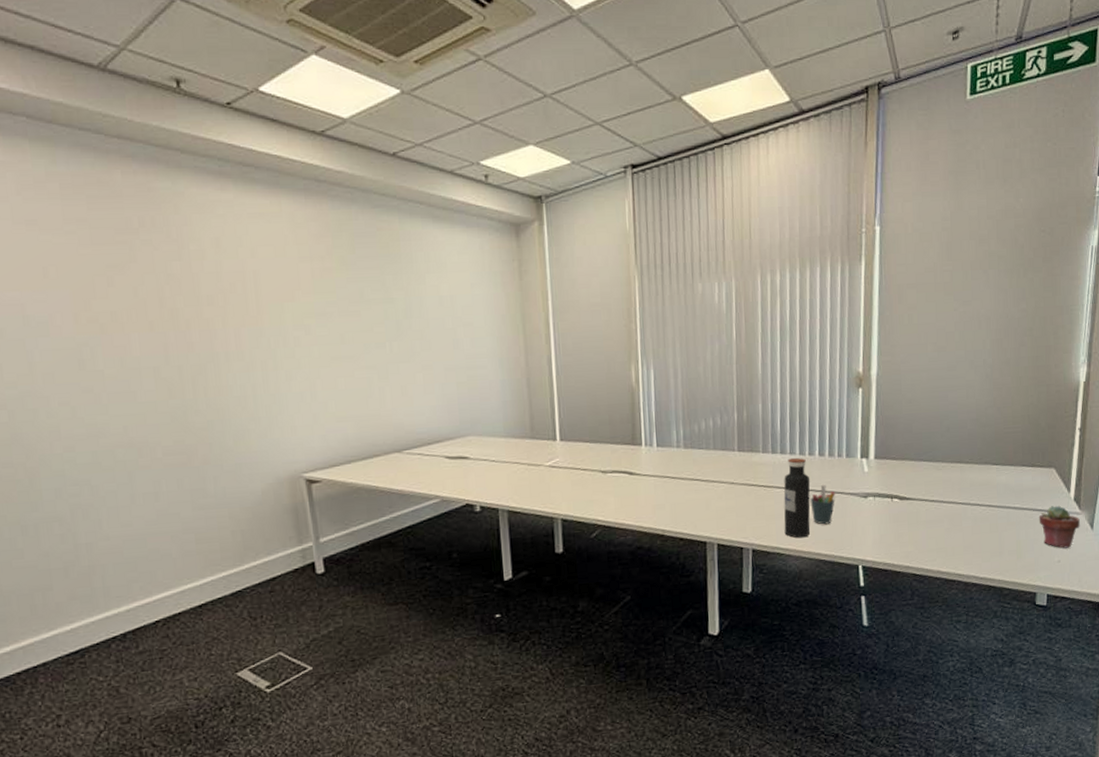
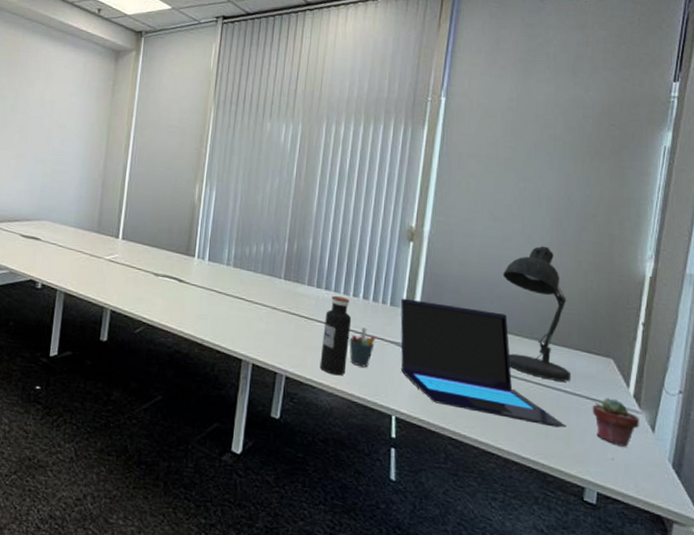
laptop: none [855,444,1017,545] -> present [400,298,567,428]
desk lamp: none [950,368,1019,500] -> present [502,246,571,382]

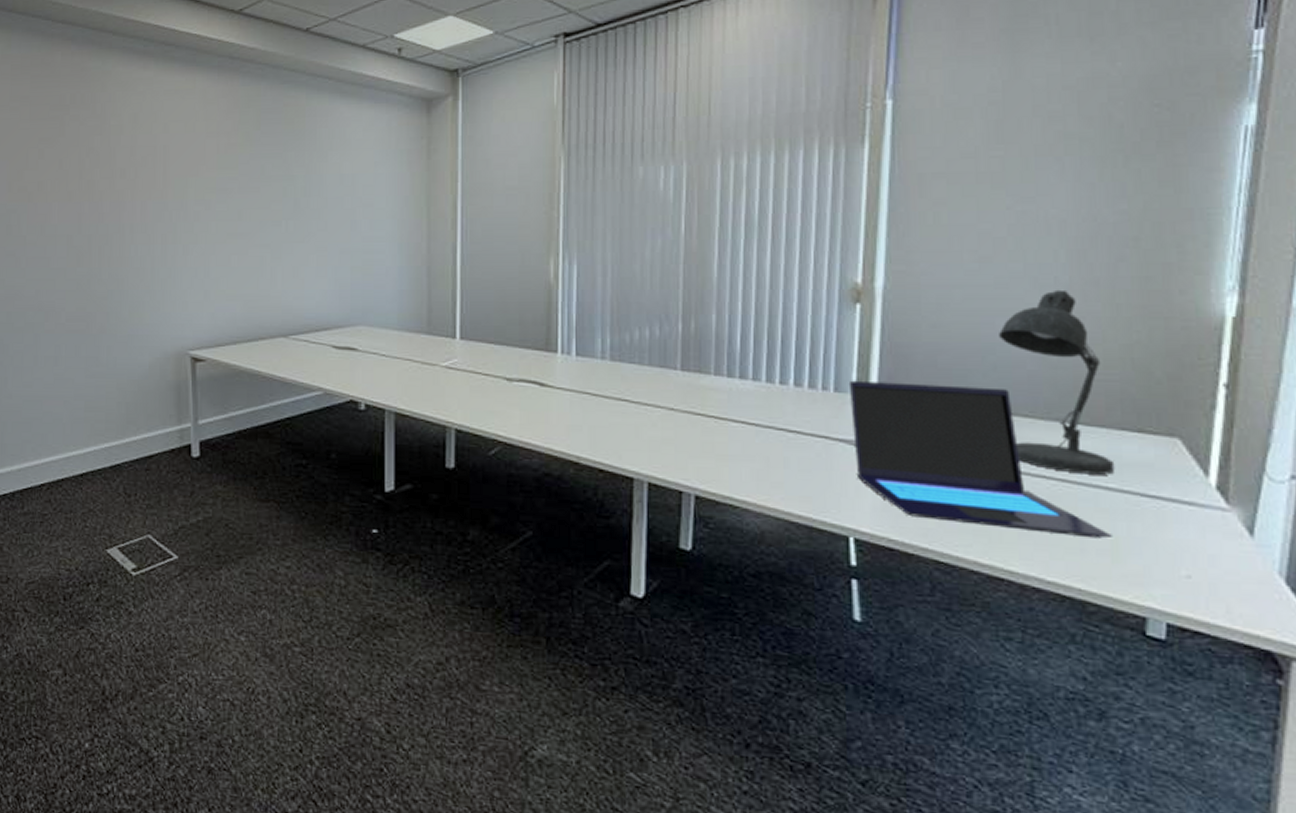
water bottle: present [320,296,352,376] -> none [740,386,781,490]
pen holder: present [349,328,376,368] -> none [780,424,818,477]
potted succulent: present [592,398,639,447] -> none [1150,493,1228,559]

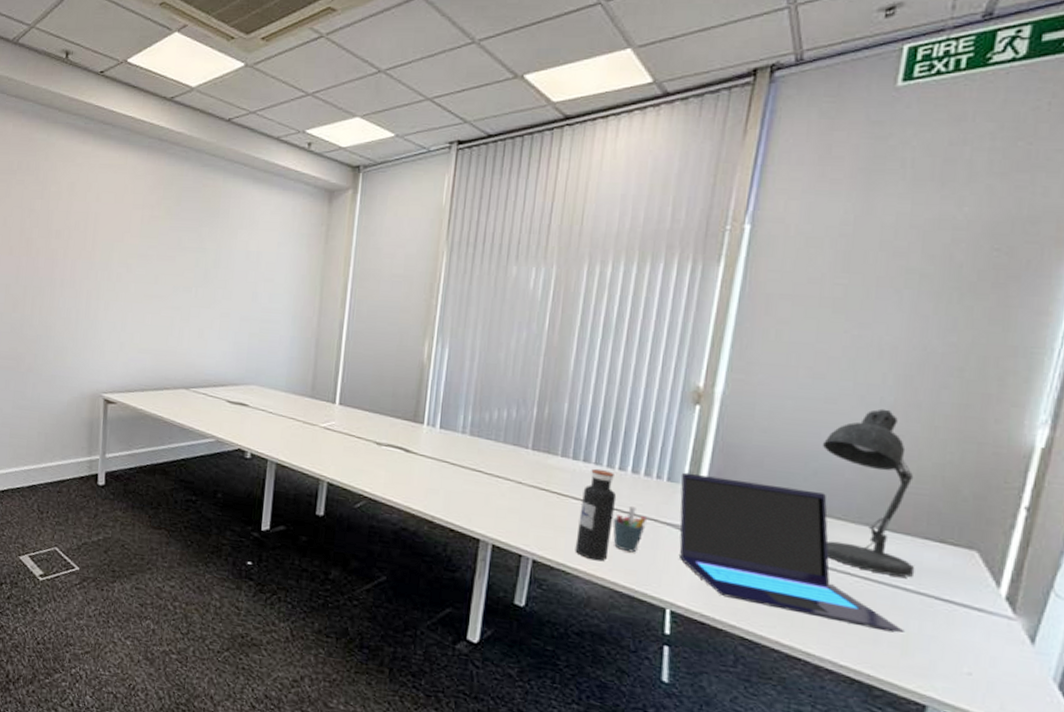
water bottle: none [740,386,781,490] -> present [575,469,617,561]
pen holder: none [780,424,818,477] -> present [612,506,648,553]

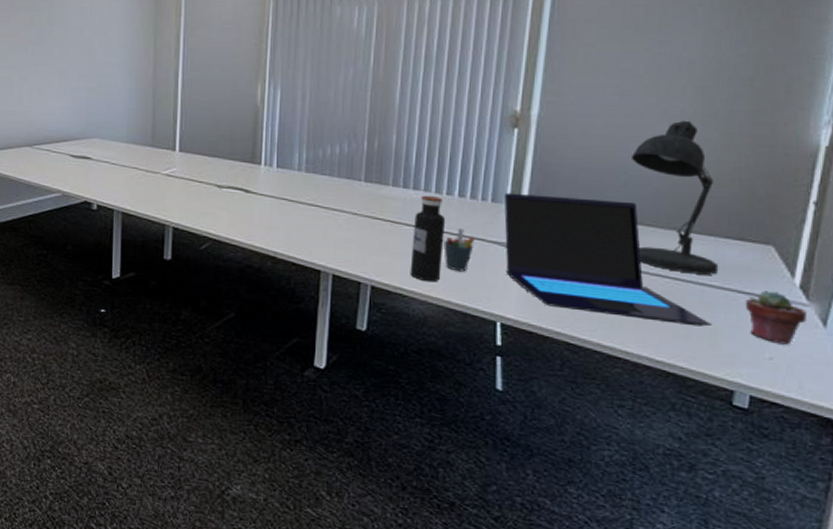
potted succulent: none [942,599,1012,660] -> present [745,290,807,345]

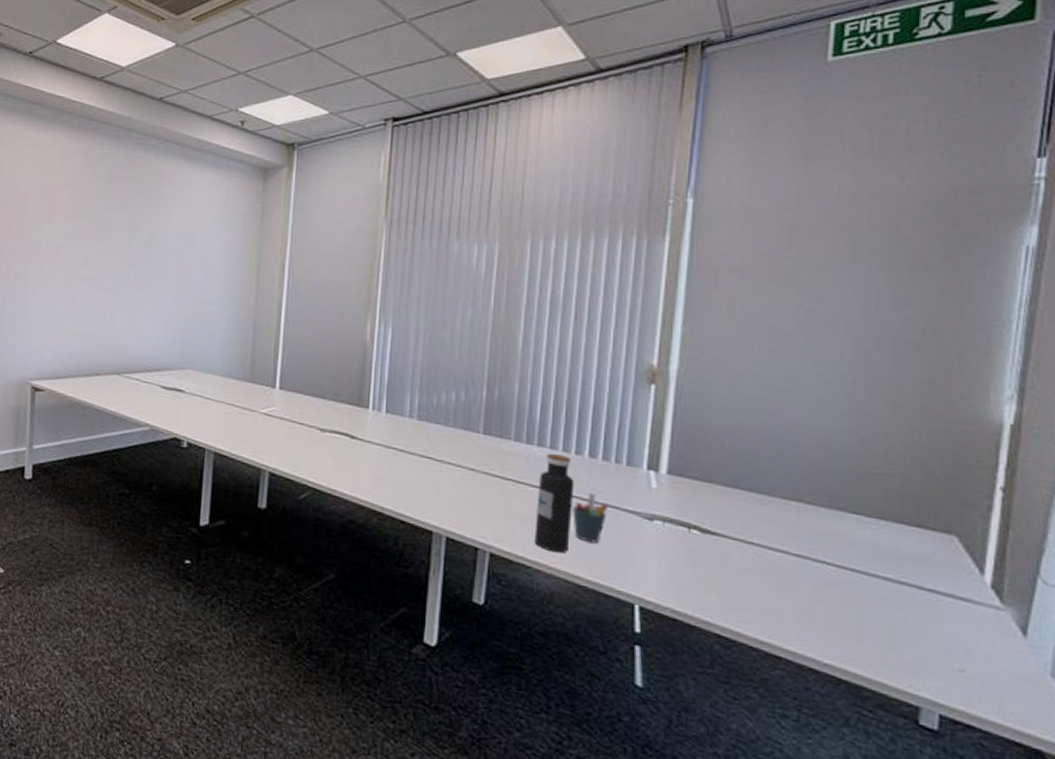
laptop: present [504,192,712,327] -> none [640,456,889,627]
desk lamp: present [630,120,719,275] -> none [784,385,893,566]
potted succulent: present [745,290,807,345] -> none [927,588,1002,655]

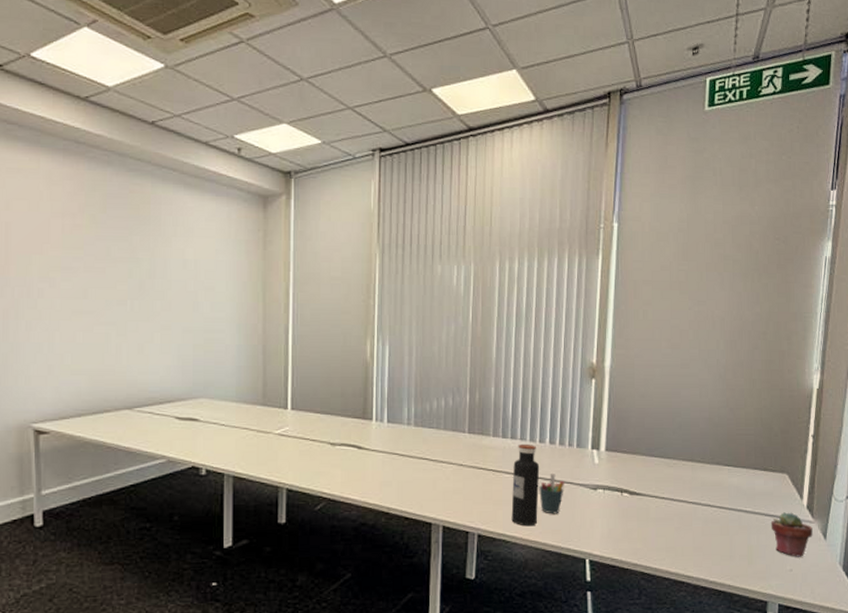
potted succulent: none [927,588,1002,655] -> present [770,512,813,557]

